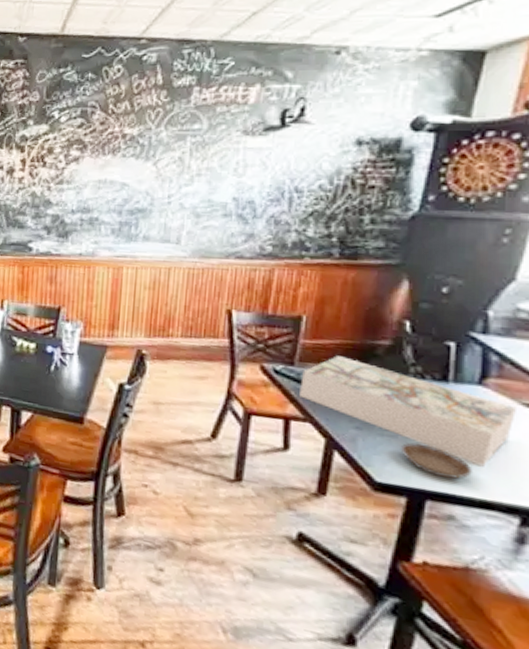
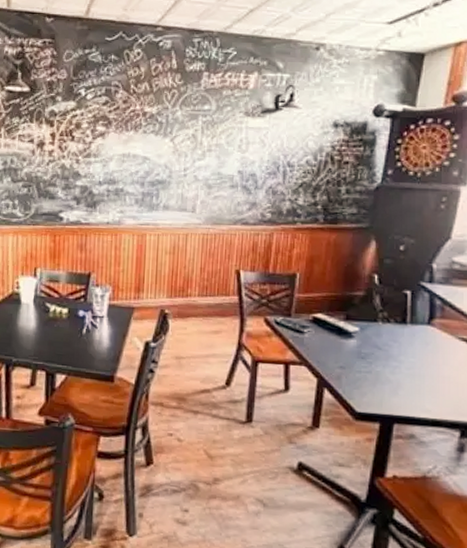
board game: present [299,355,516,467] -> none [296,306,454,392]
saucer: present [401,443,473,480] -> none [375,376,426,405]

